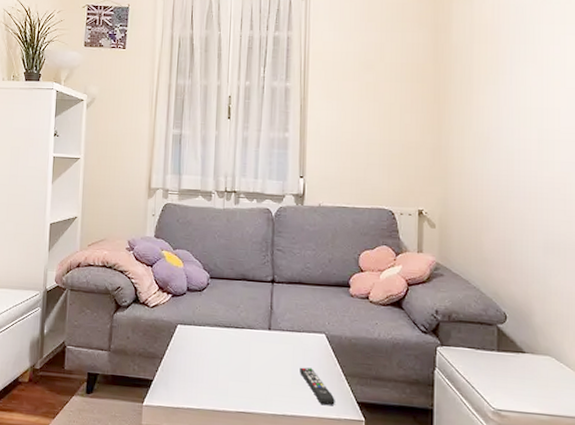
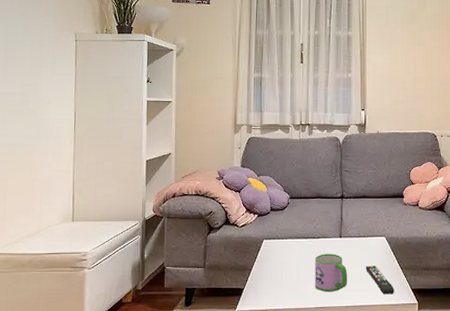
mug: none [236,347,277,395] -> present [315,254,348,292]

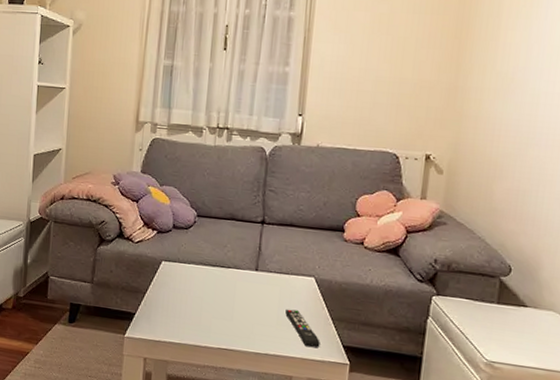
mug: present [315,254,348,292] -> none [219,287,262,334]

